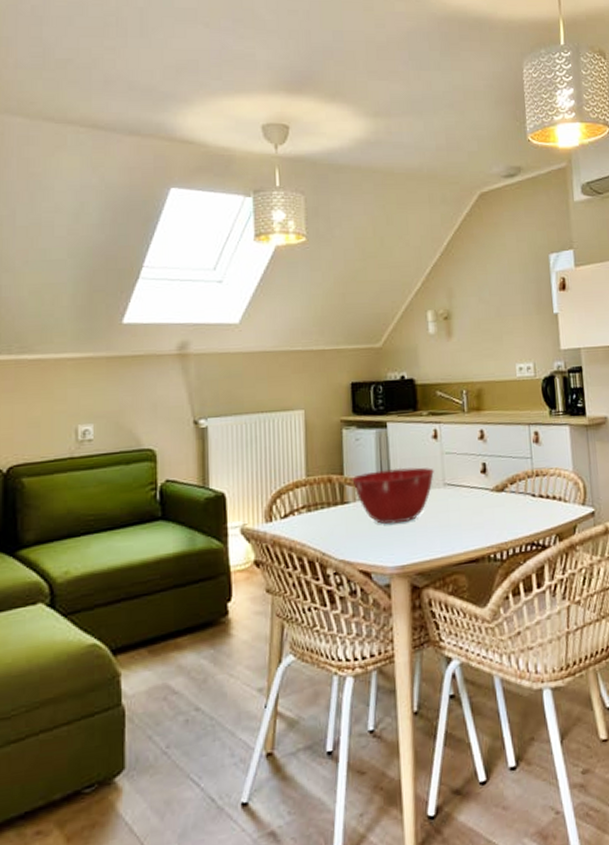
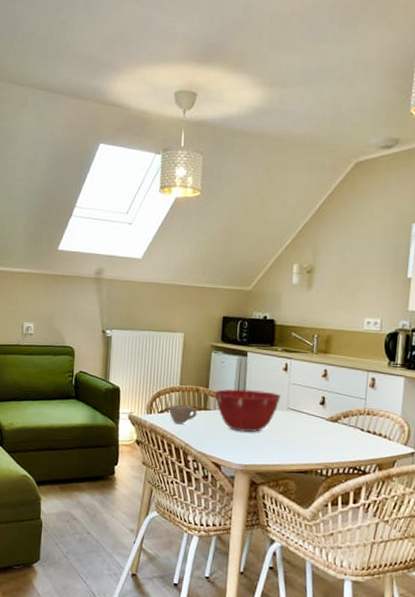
cup: none [293,501,333,529] -> present [168,405,197,424]

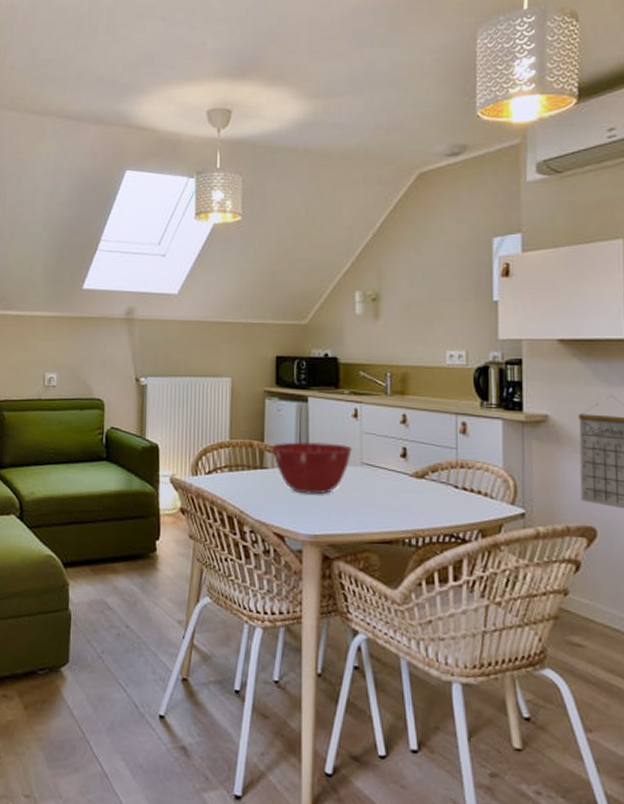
cup: present [168,405,197,424] -> none [217,463,252,487]

